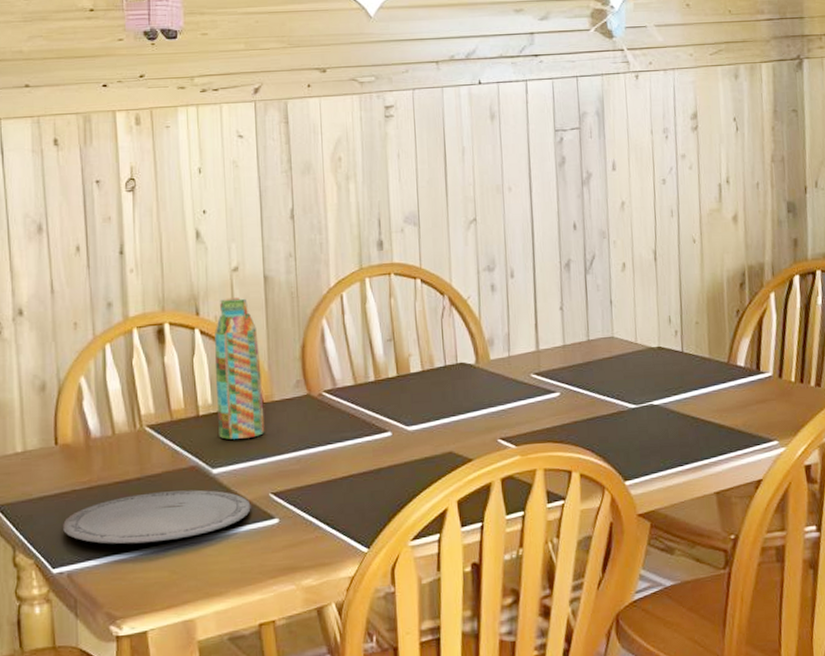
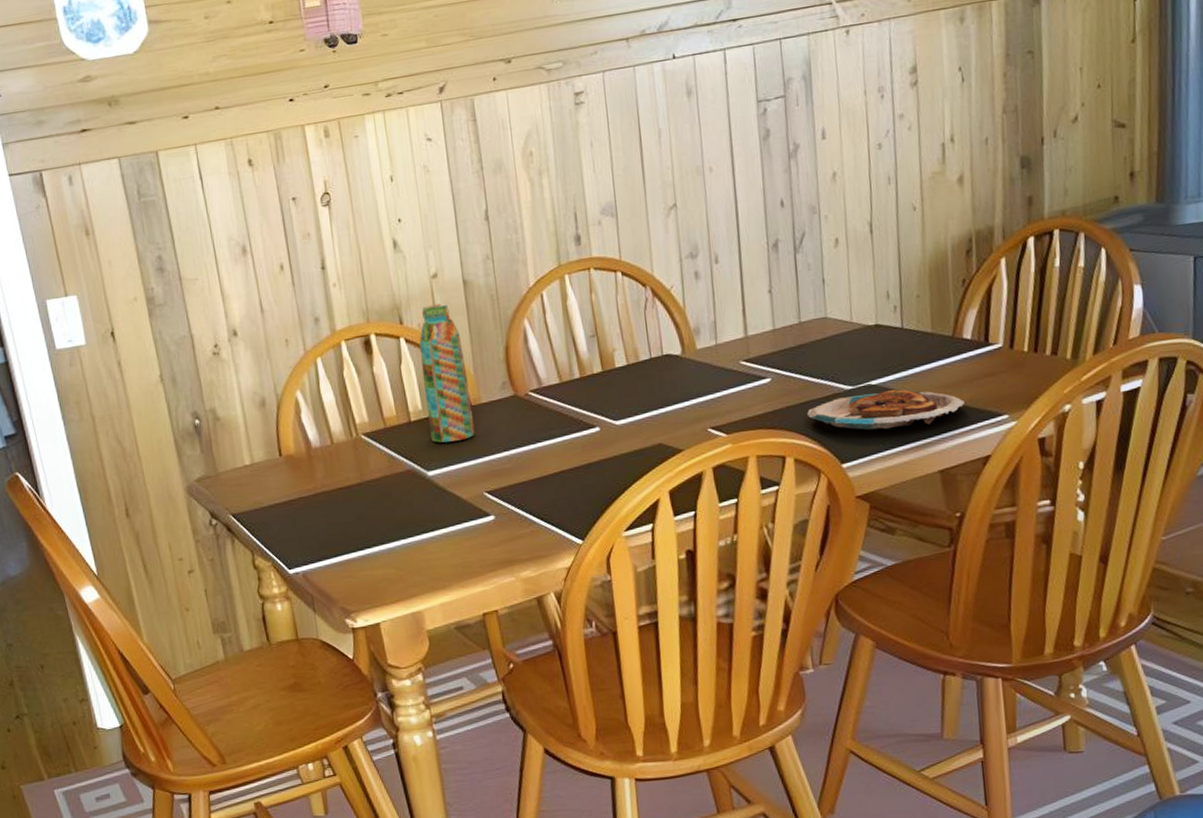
plate: present [63,489,251,544] -> none [294,491,467,546]
plate: none [592,411,738,449] -> present [806,389,964,430]

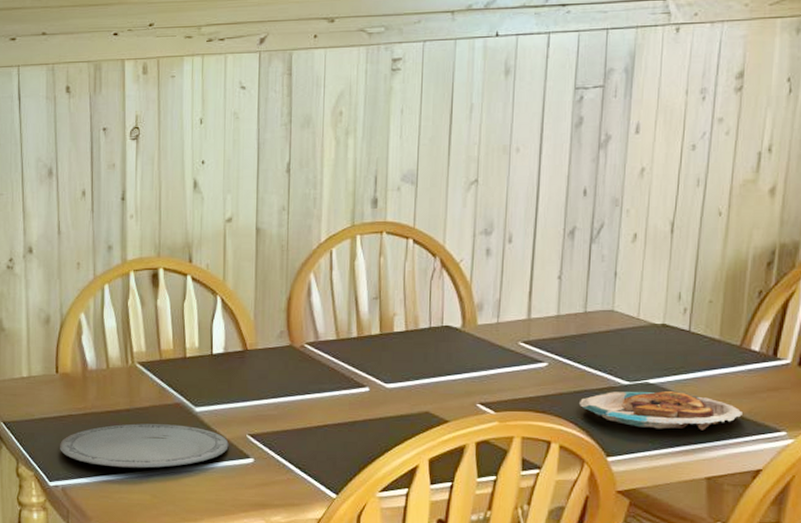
plate: none [294,491,467,546] -> present [60,423,229,468]
water bottle: present [419,303,475,443] -> none [203,247,247,382]

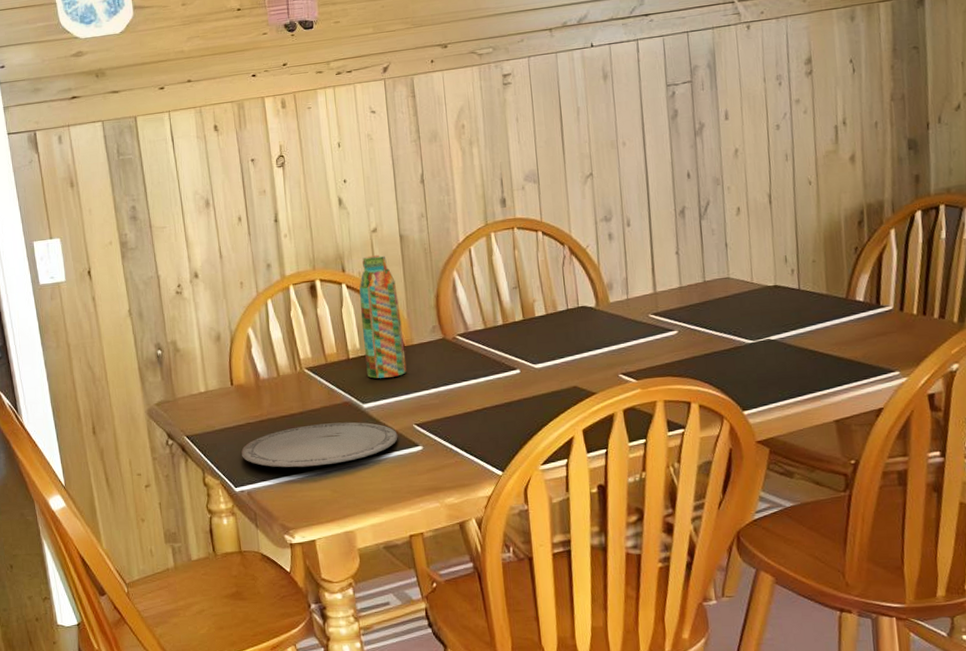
water bottle: none [203,247,247,382] -> present [359,255,407,379]
plate: present [578,391,742,430] -> none [710,345,858,381]

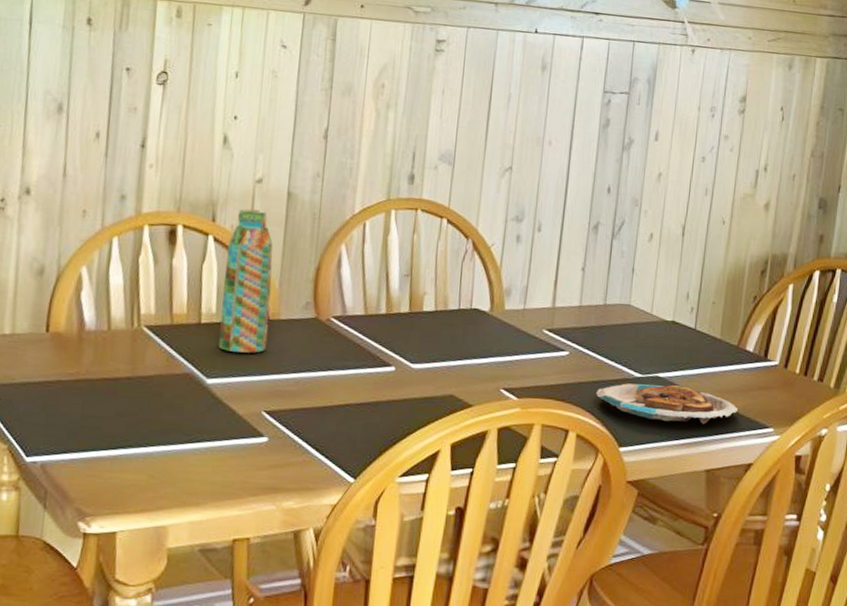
plate: present [241,421,398,468] -> none [43,393,242,445]
plate: none [710,345,858,381] -> present [595,383,738,424]

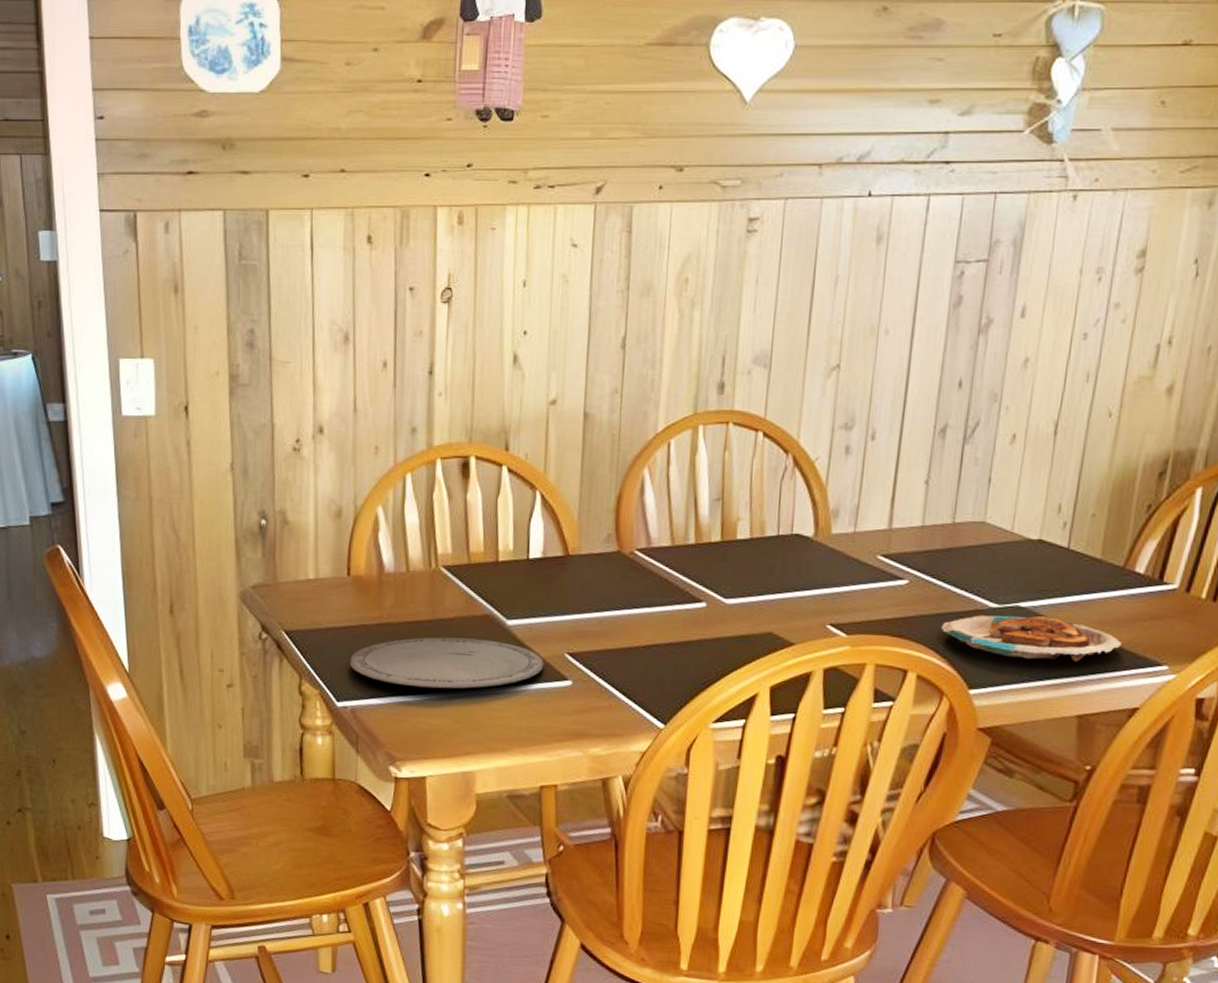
plate: none [43,393,242,445] -> present [350,636,544,689]
water bottle: present [218,208,273,353] -> none [517,434,570,592]

